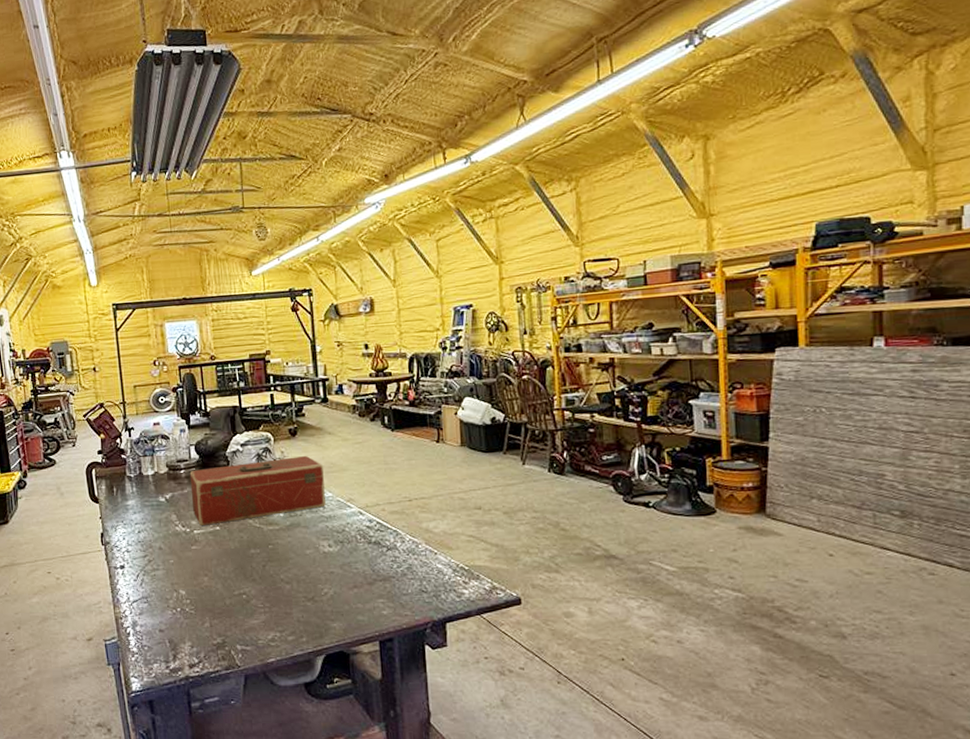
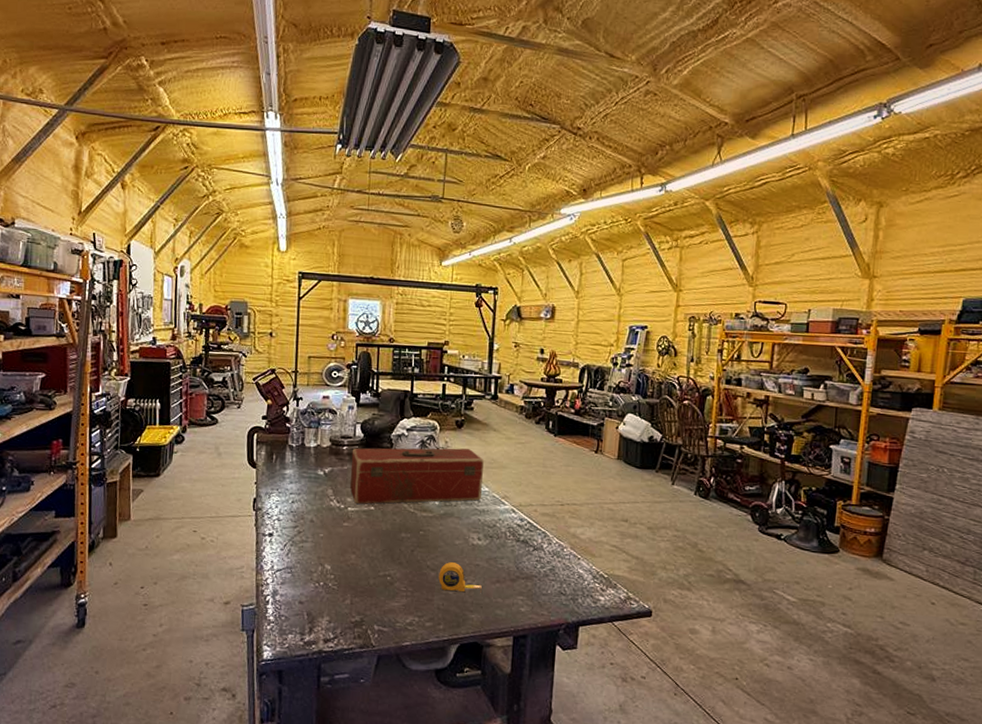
tape measure: none [294,573,340,603] -> present [438,562,482,593]

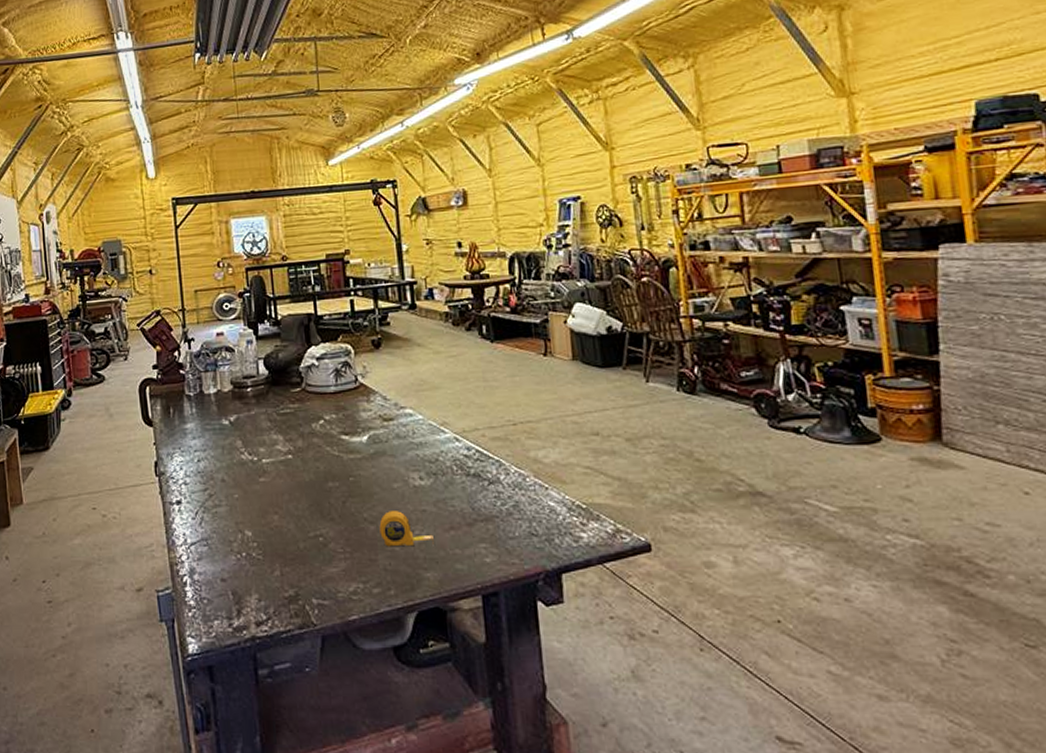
toolbox: present [350,448,484,505] -> none [257,370,416,455]

